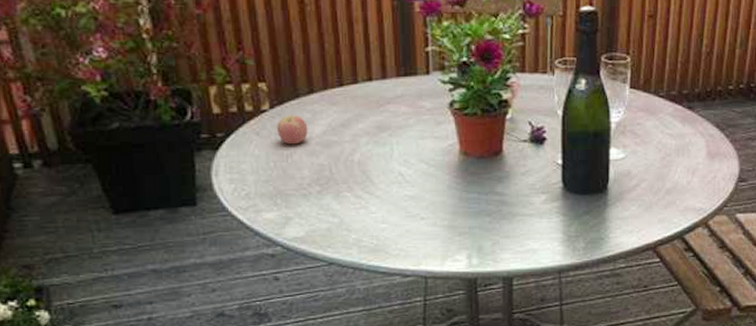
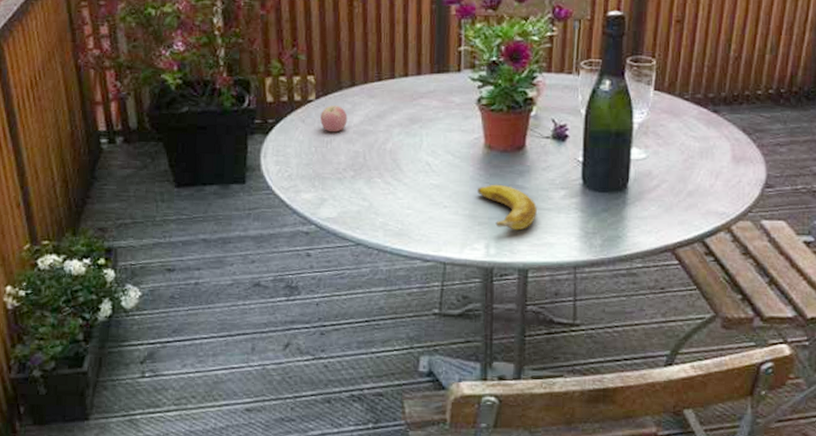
banana: none [454,192,518,239] -> present [477,184,537,231]

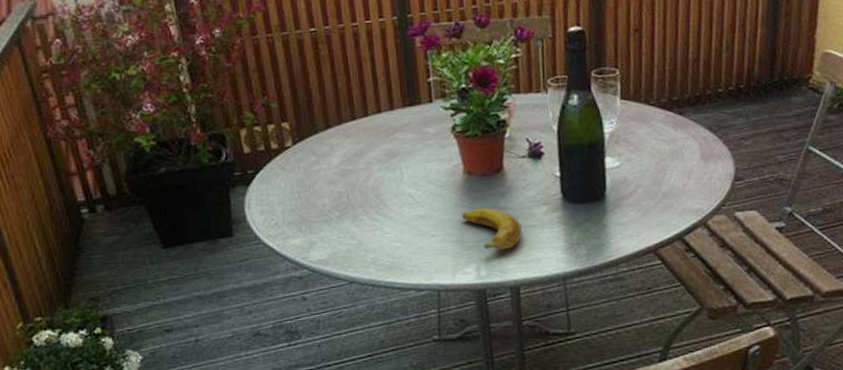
apple: present [320,105,348,133] -> none [299,149,327,176]

